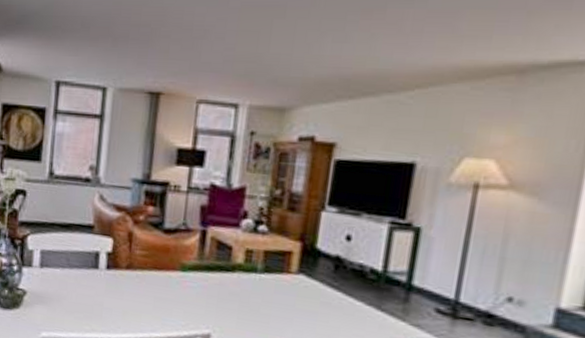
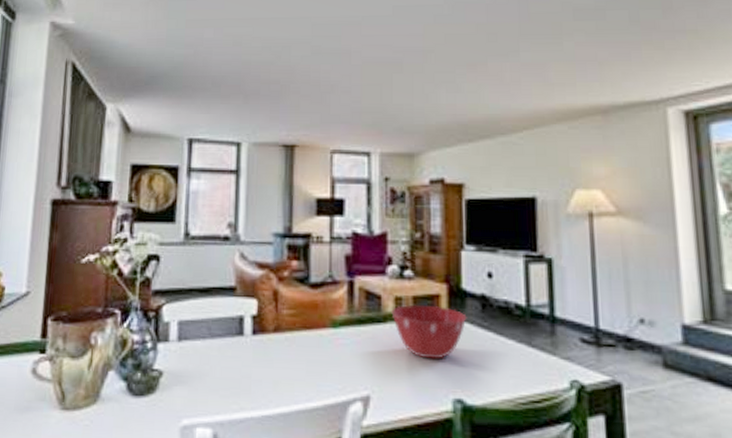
mixing bowl: none [241,257,318,311] -> present [391,304,467,359]

